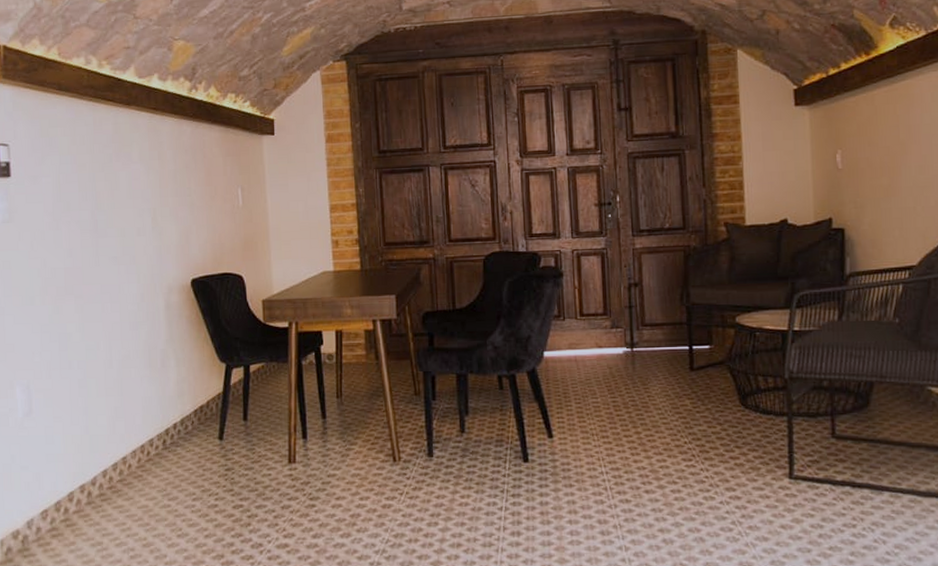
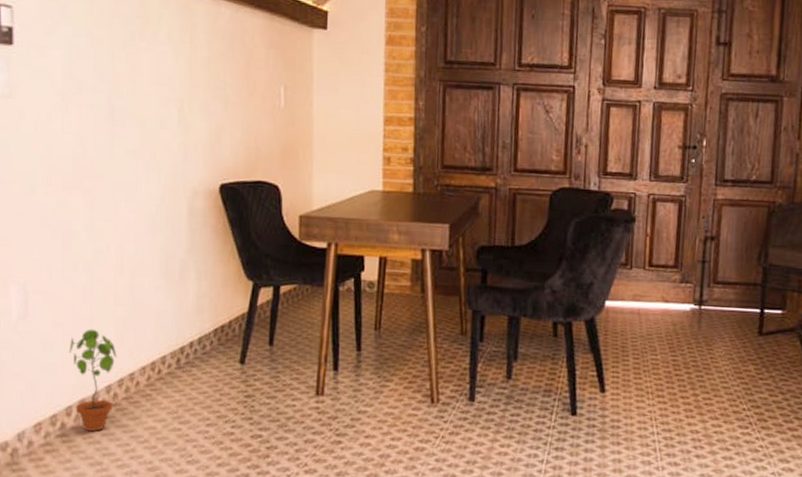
potted plant: none [68,419,111,514] -> present [69,329,117,431]

